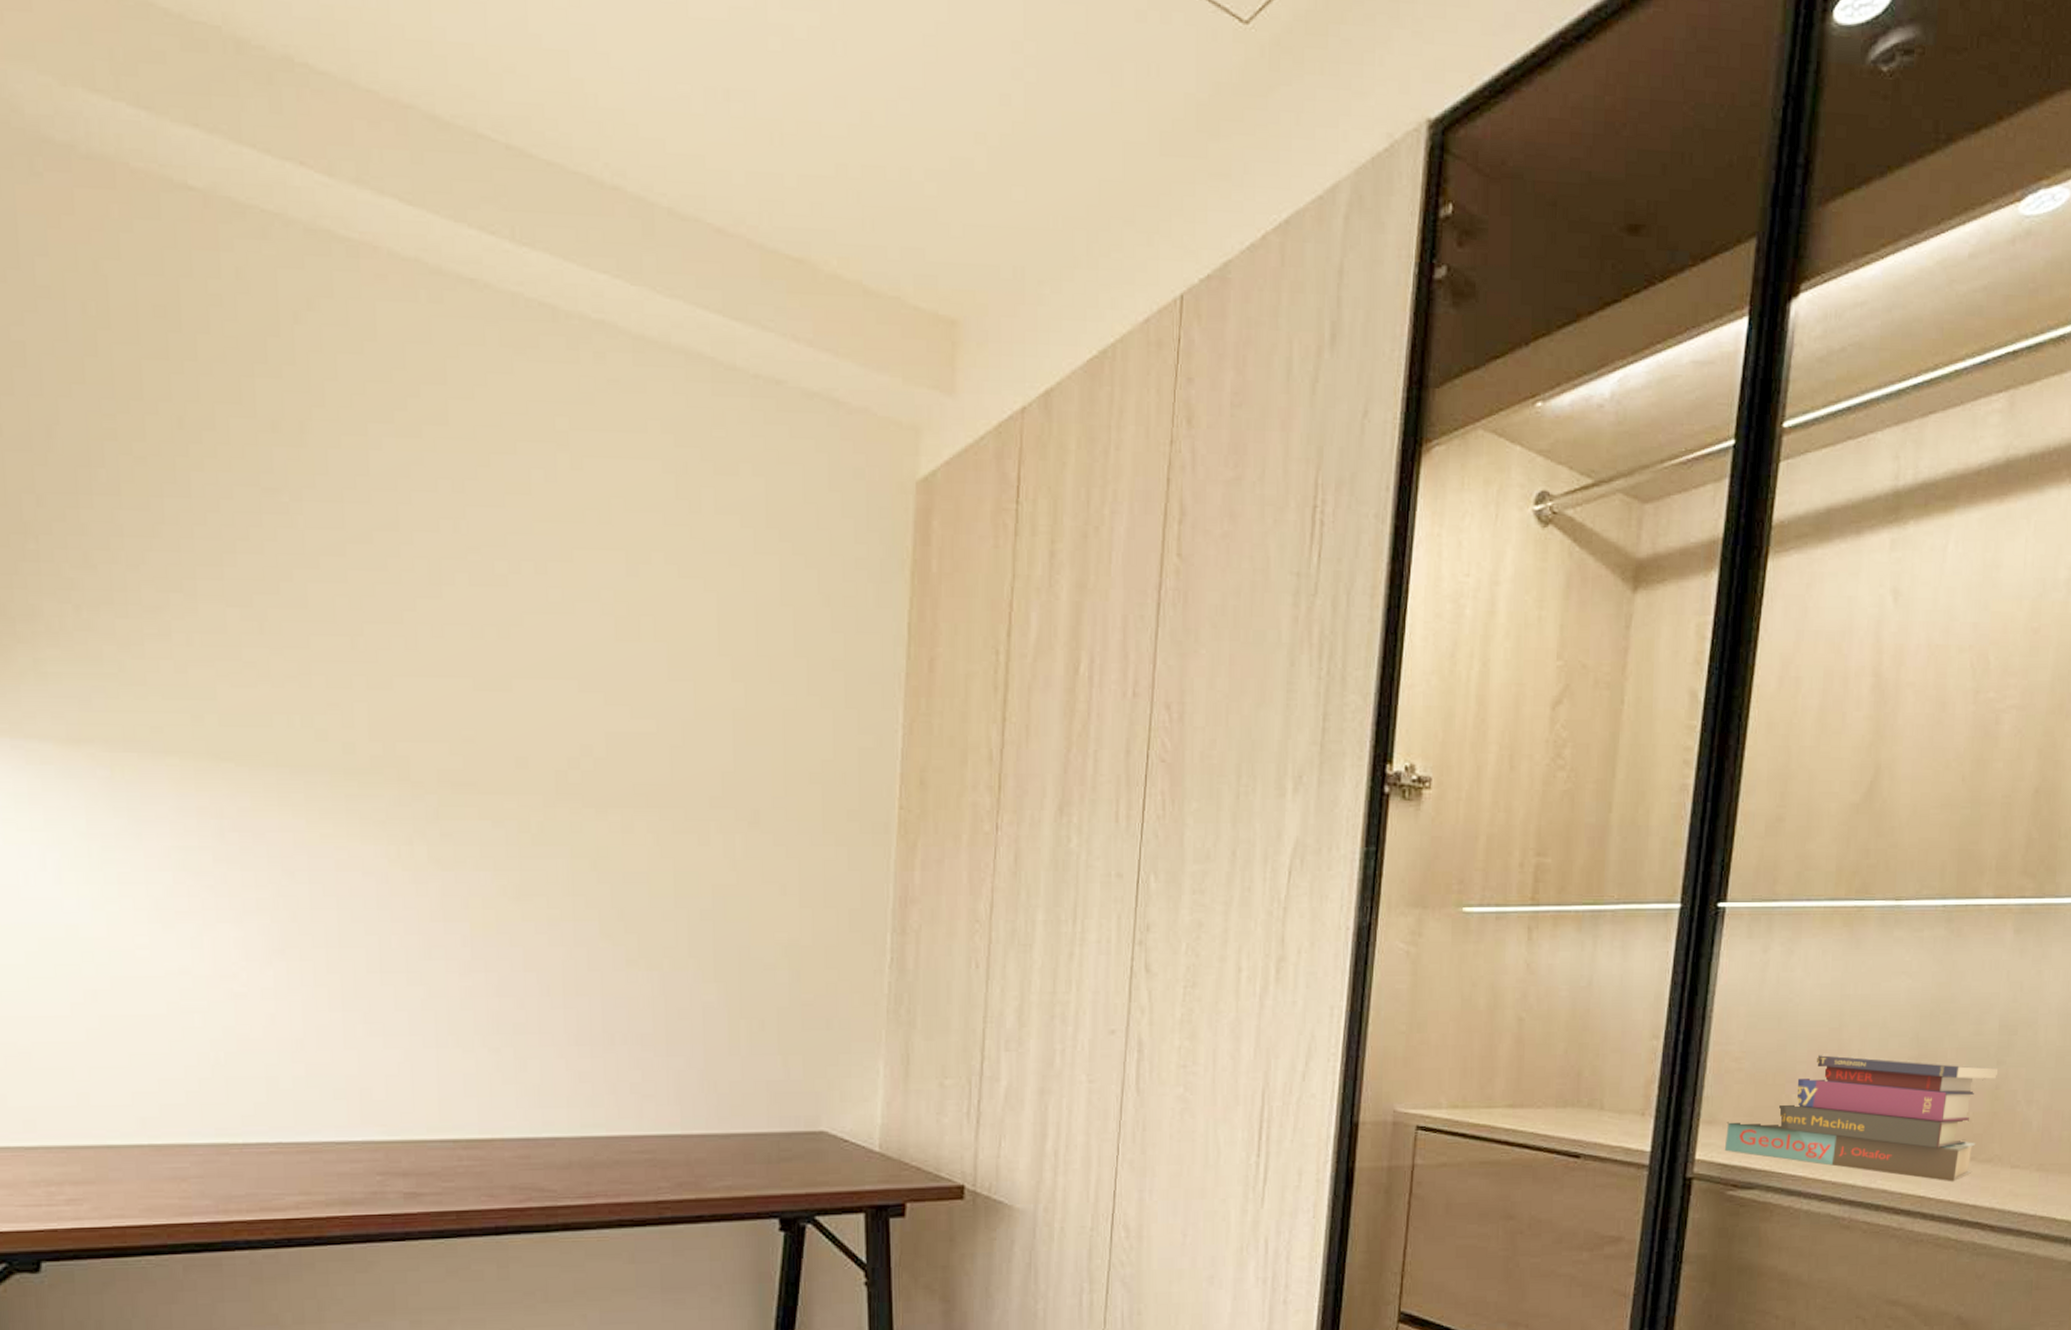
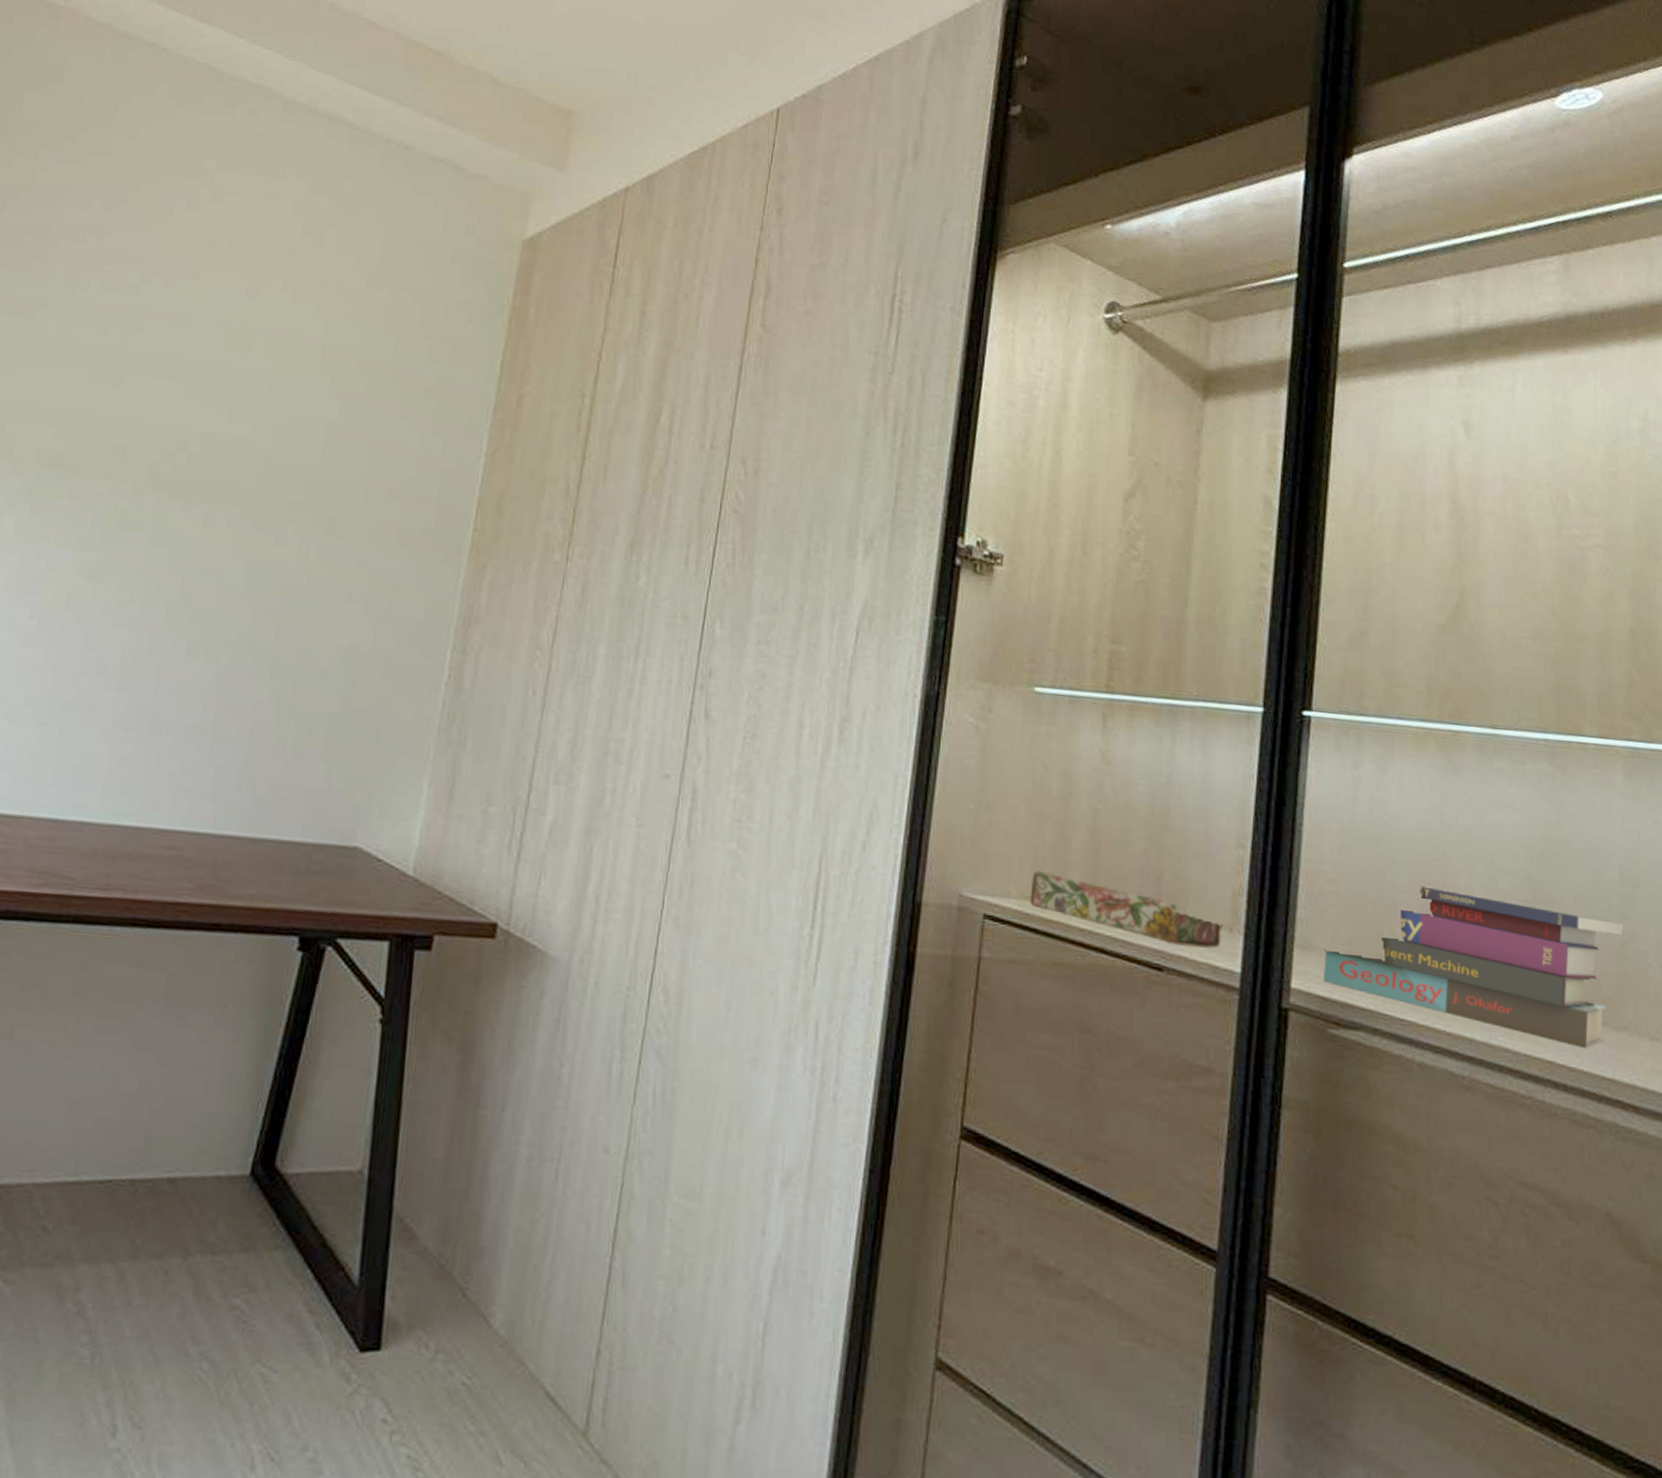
decorative box: none [1459,1081,1636,1134] -> present [1029,871,1223,949]

